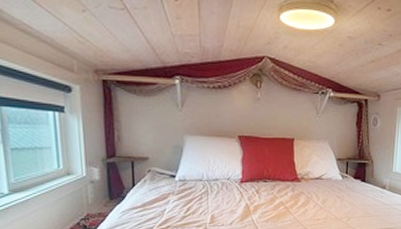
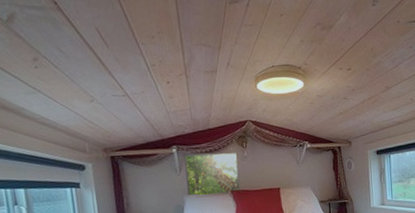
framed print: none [188,87,250,140] -> present [183,152,241,198]

